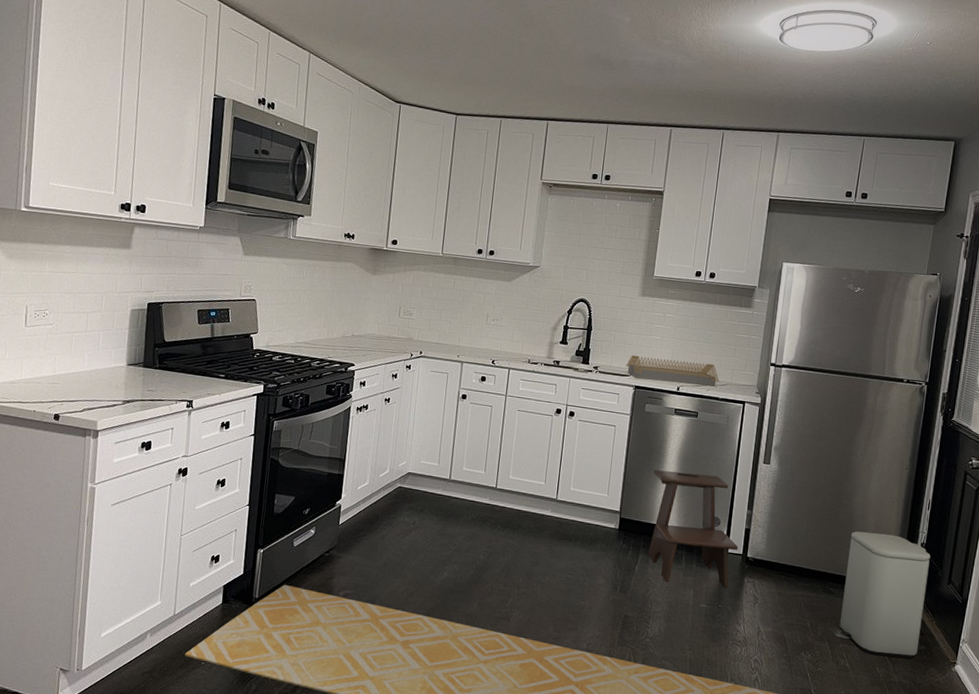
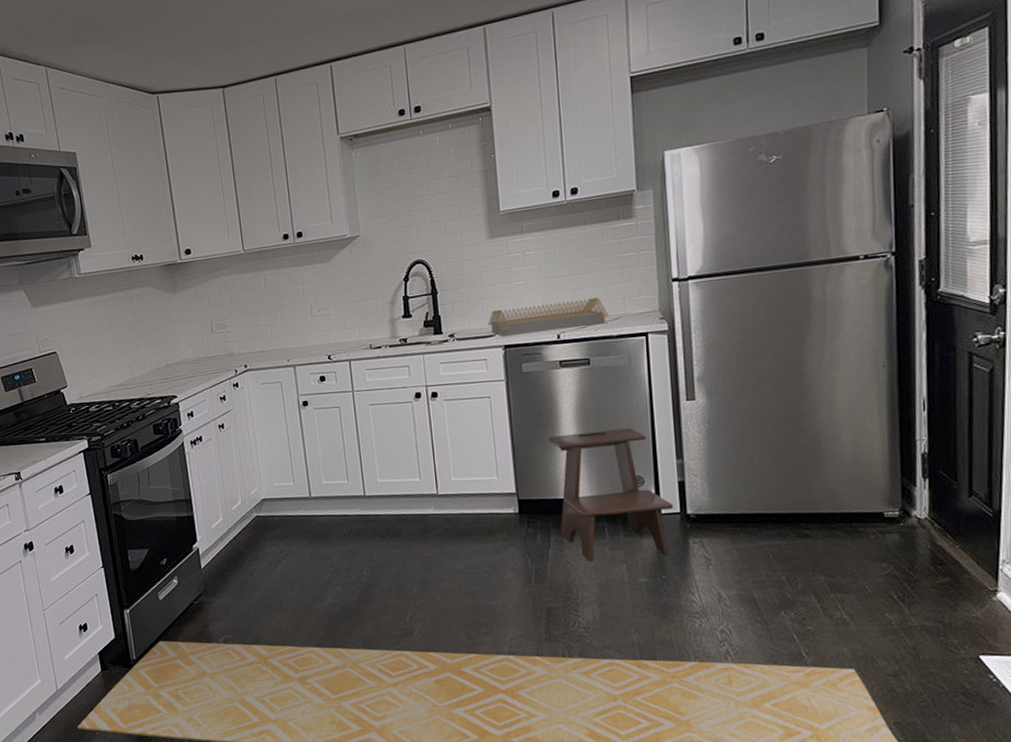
pedal bin: present [829,531,930,659] -> none [812,450,940,600]

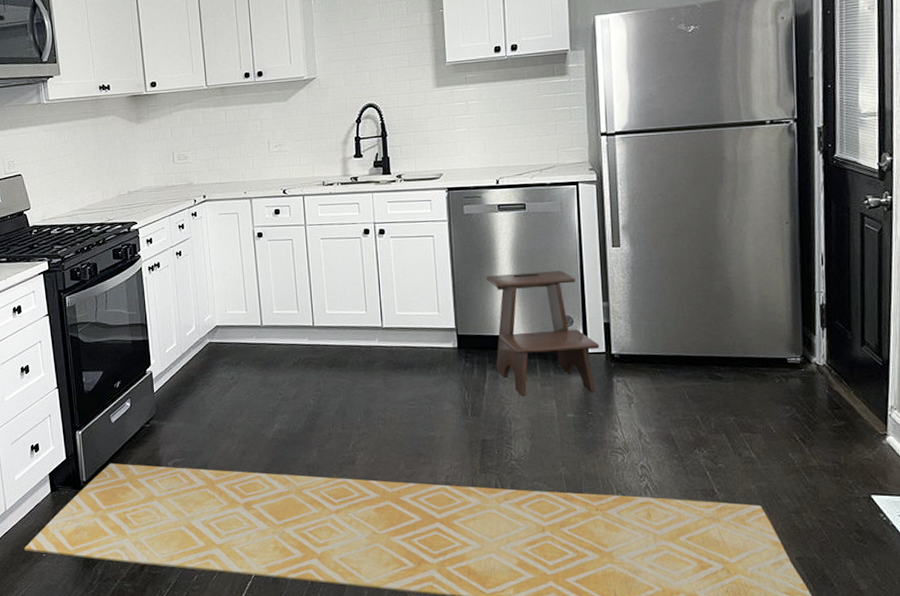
dish rack: present [487,297,610,337] -> none [433,147,544,179]

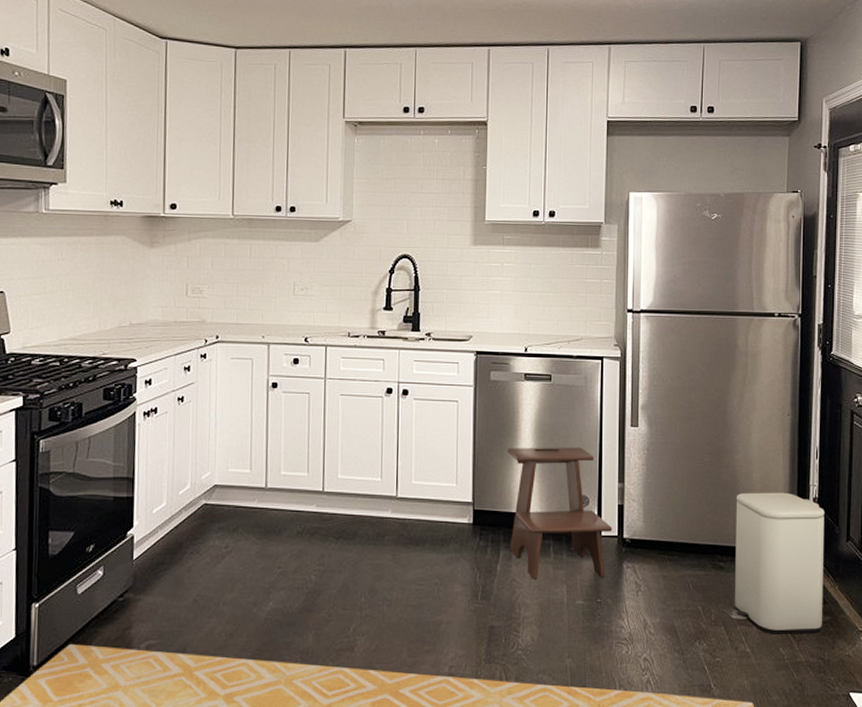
pedal bin: none [723,301,837,440] -> present [723,492,824,634]

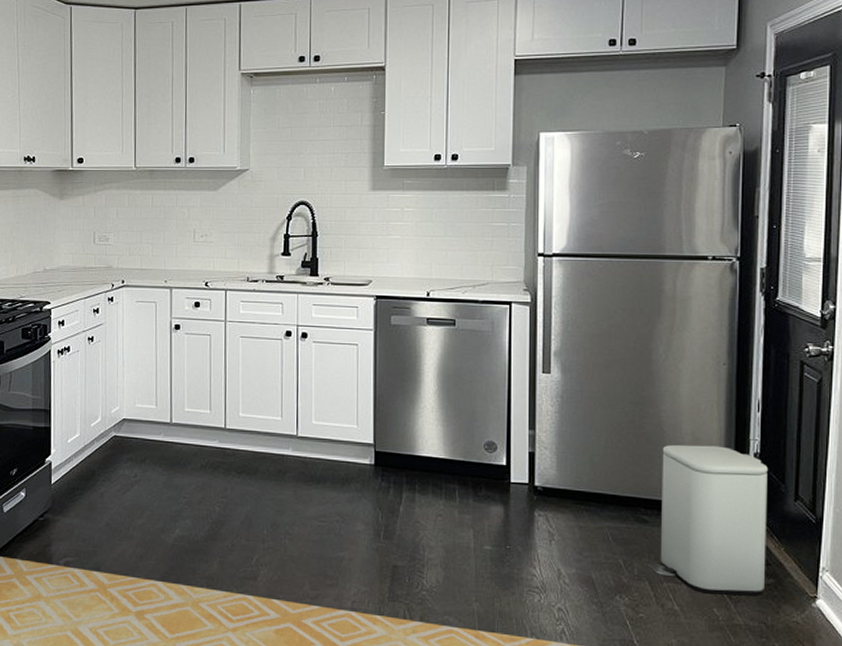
step stool: present [507,447,613,579] -> none [409,391,523,525]

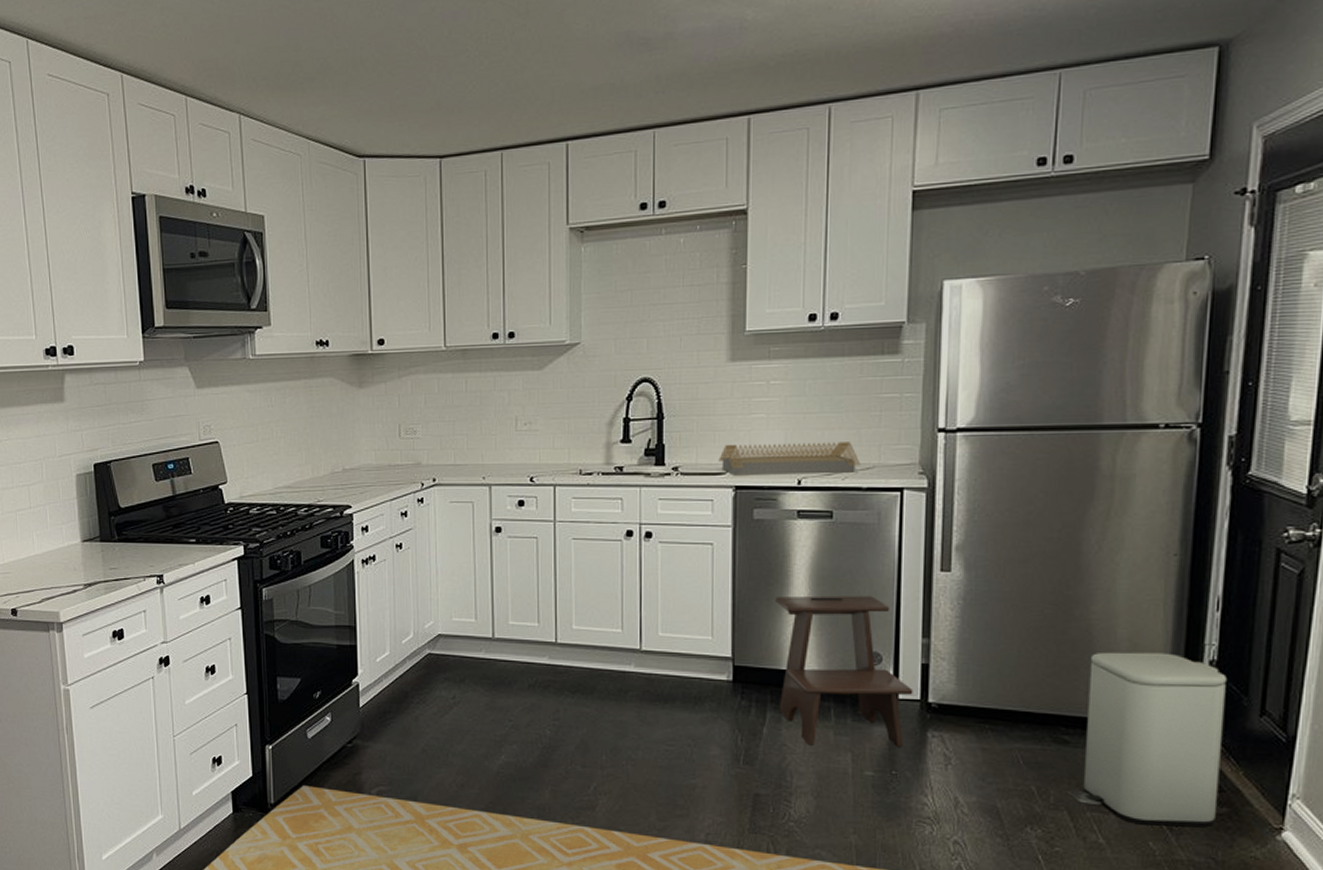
dish rack: none [362,261,477,289] -> present [718,442,861,475]
step stool: none [409,391,523,525] -> present [775,595,913,747]

